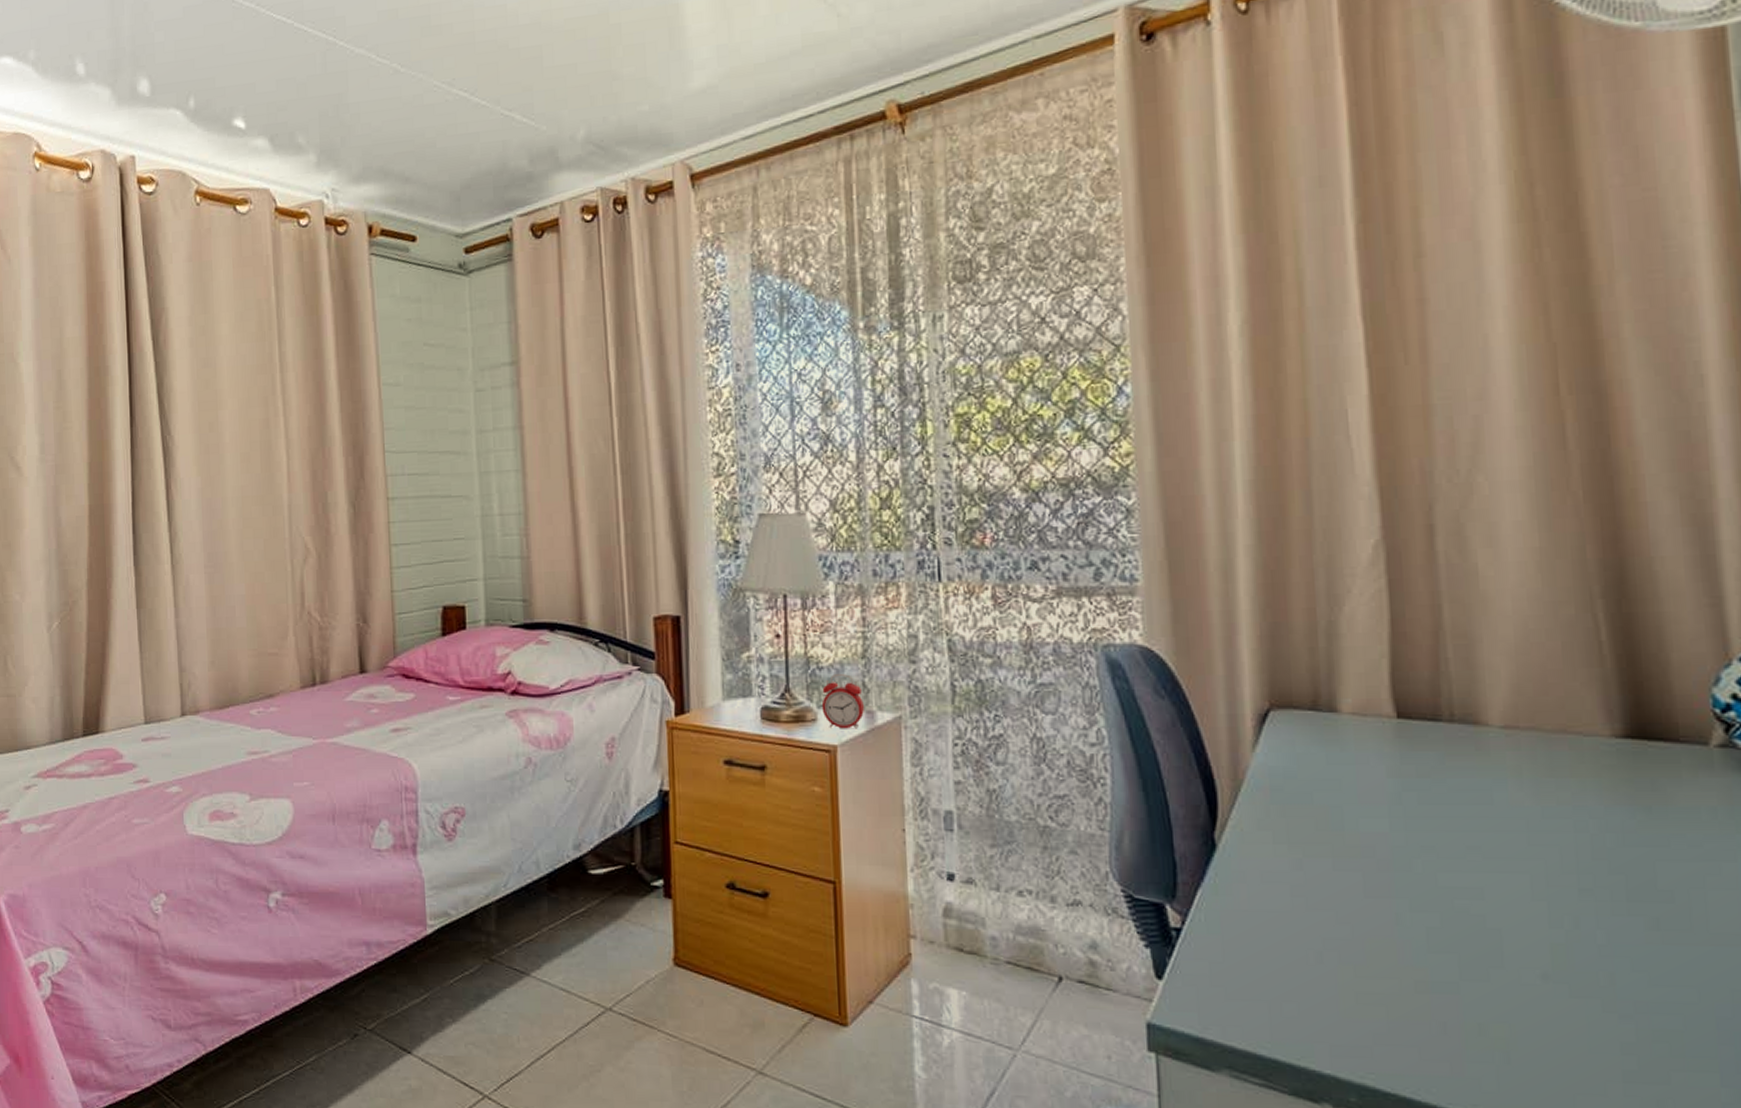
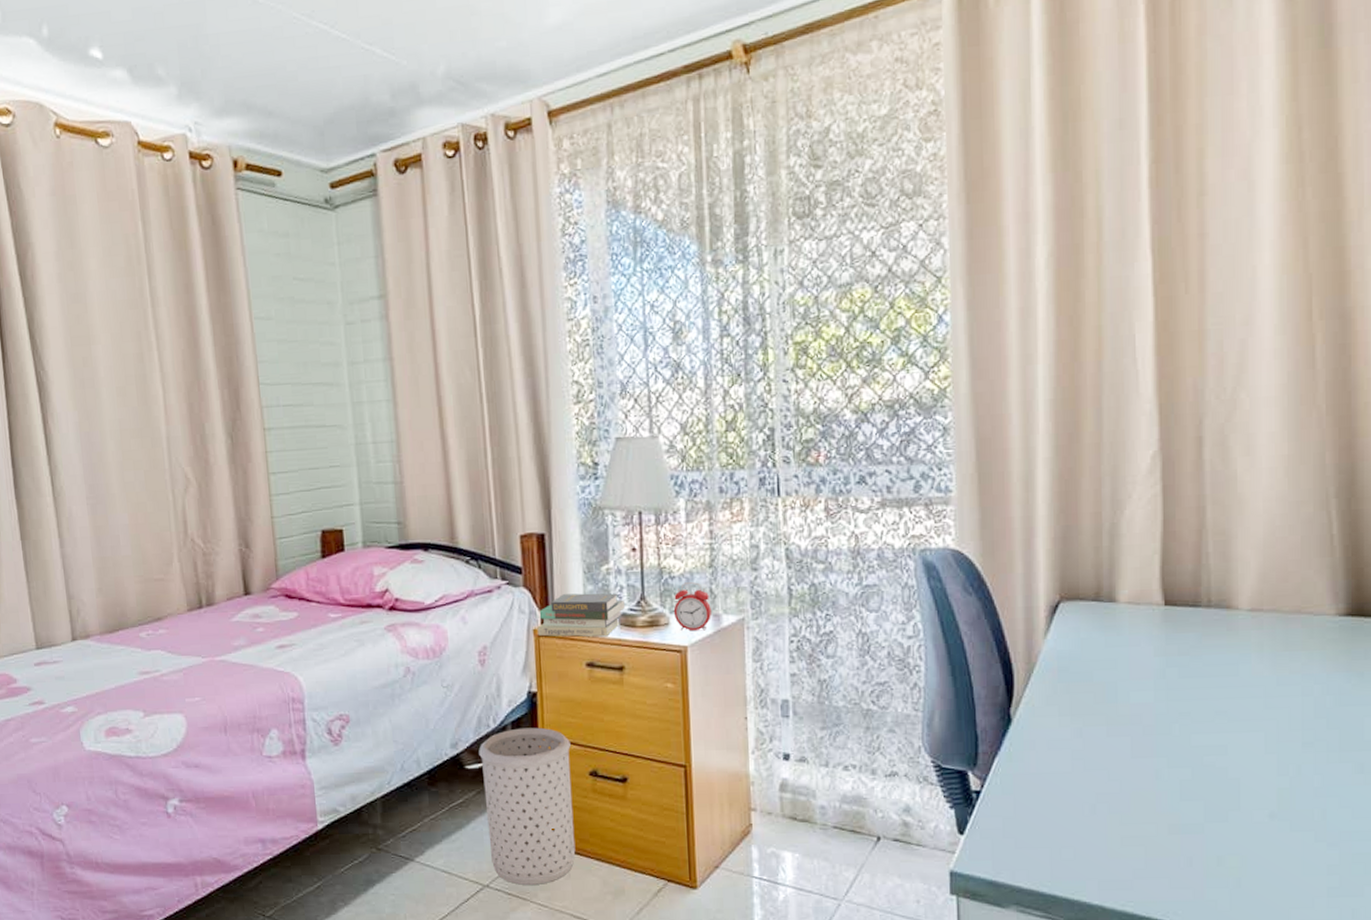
laundry basket: none [604,830,710,1011] -> present [479,727,576,885]
books: none [671,682,767,732] -> present [537,593,625,637]

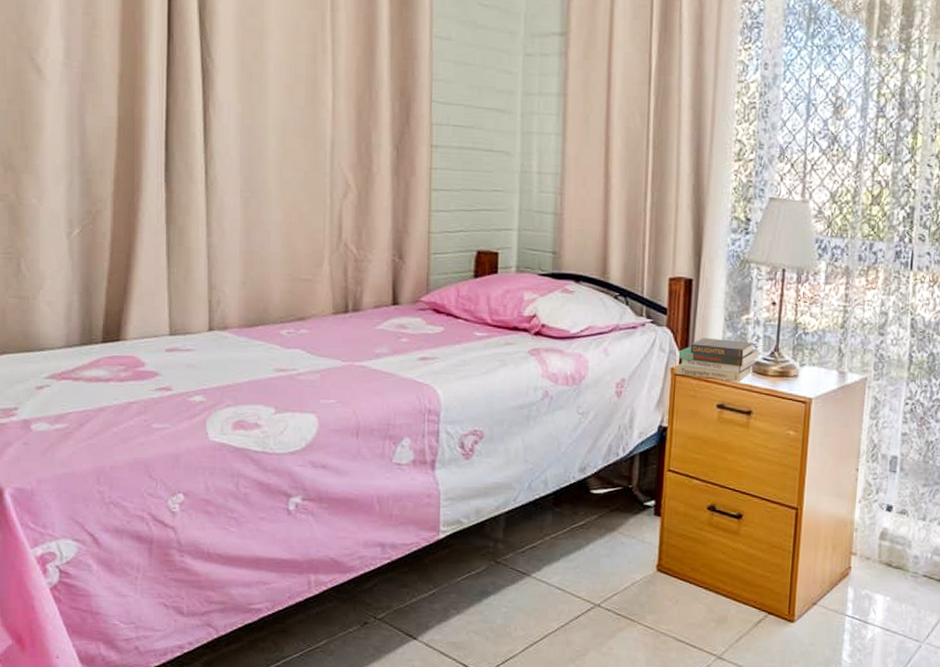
laundry basket: present [479,727,576,885] -> none [605,459,693,608]
alarm clock: present [673,582,711,631] -> none [803,339,838,386]

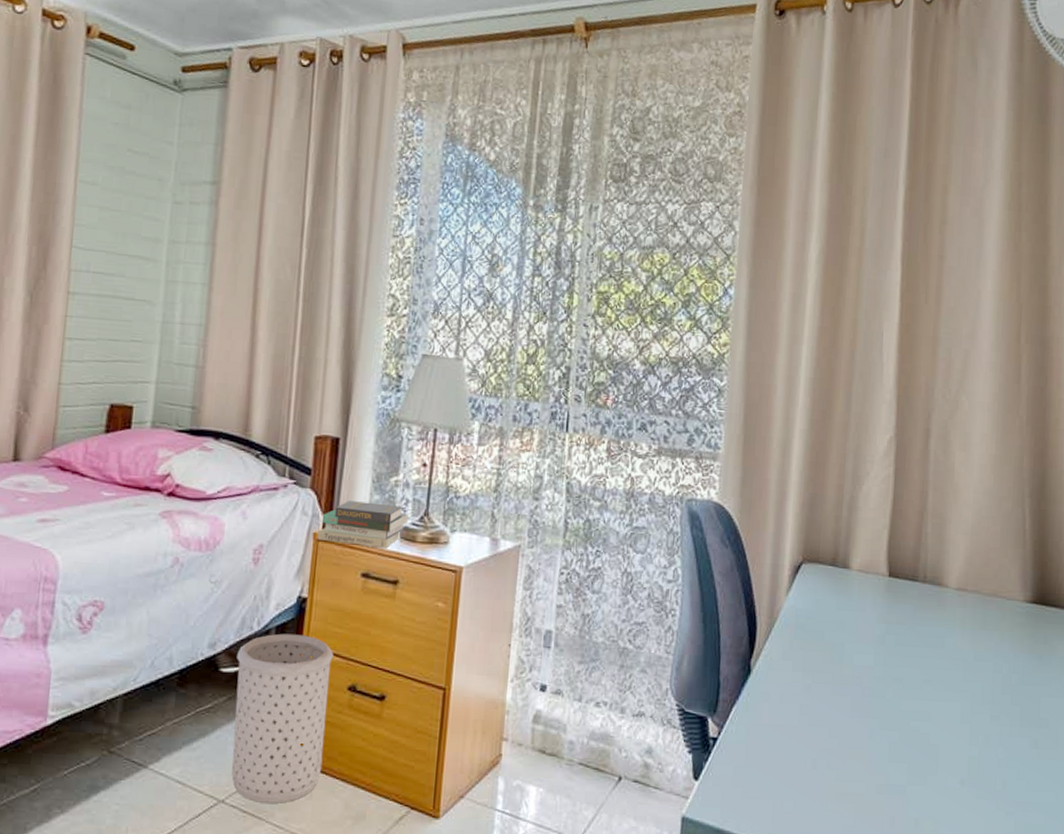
laundry basket: none [605,459,693,608] -> present [231,633,334,804]

